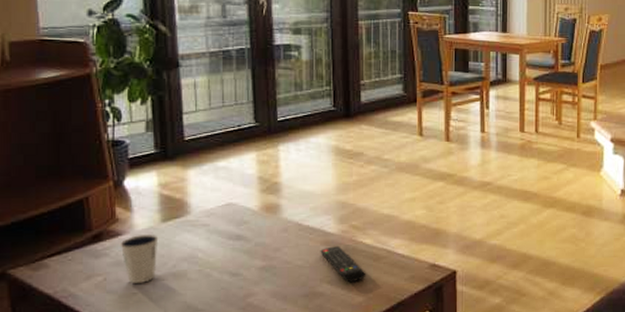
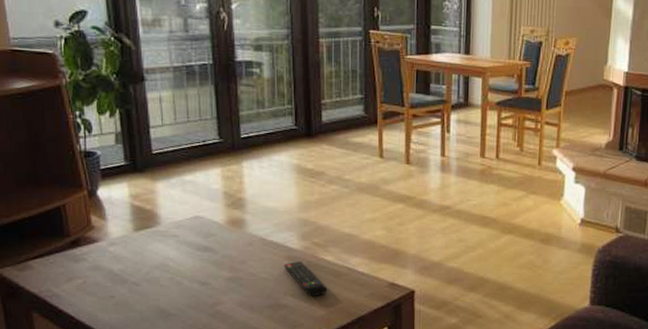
dixie cup: present [120,235,159,283] -> none [96,242,132,287]

